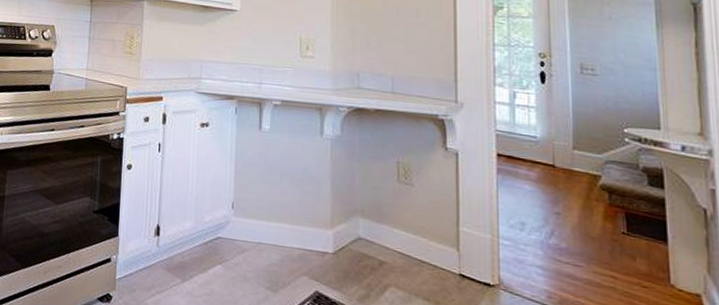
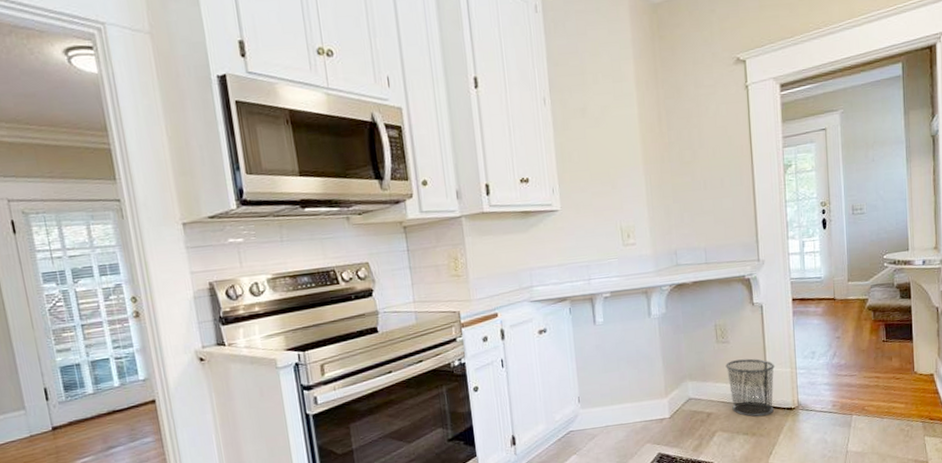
waste bin: none [407,207,469,284] -> present [725,358,774,417]

